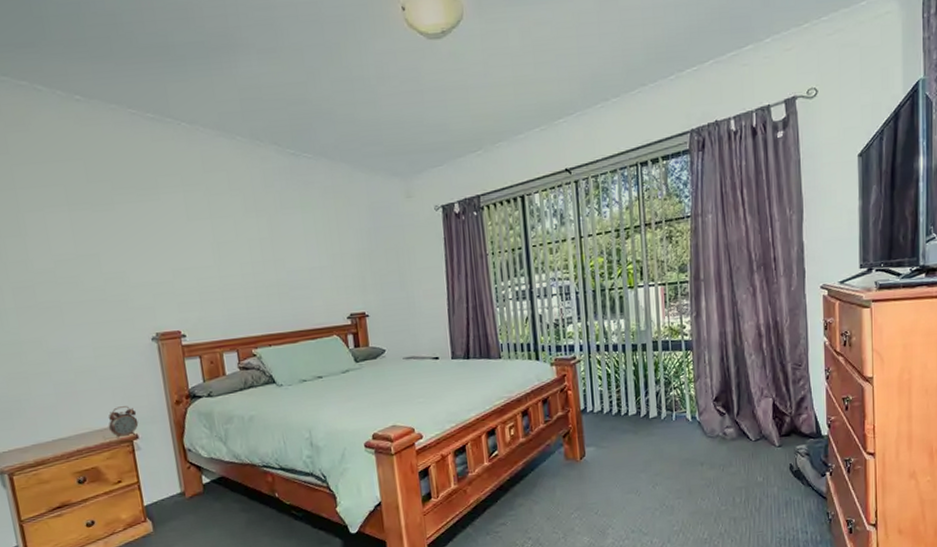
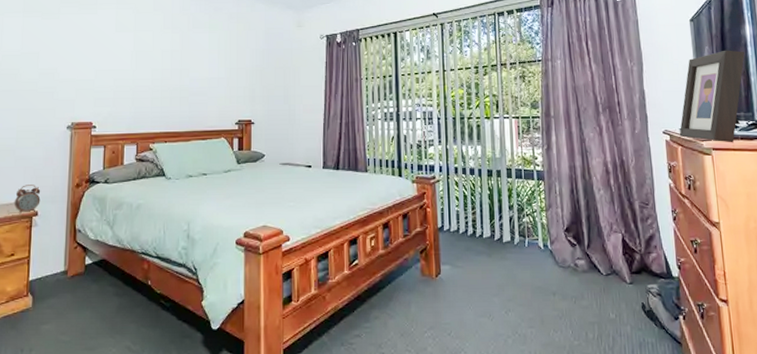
picture frame: none [838,187,916,293] -> present [679,50,745,143]

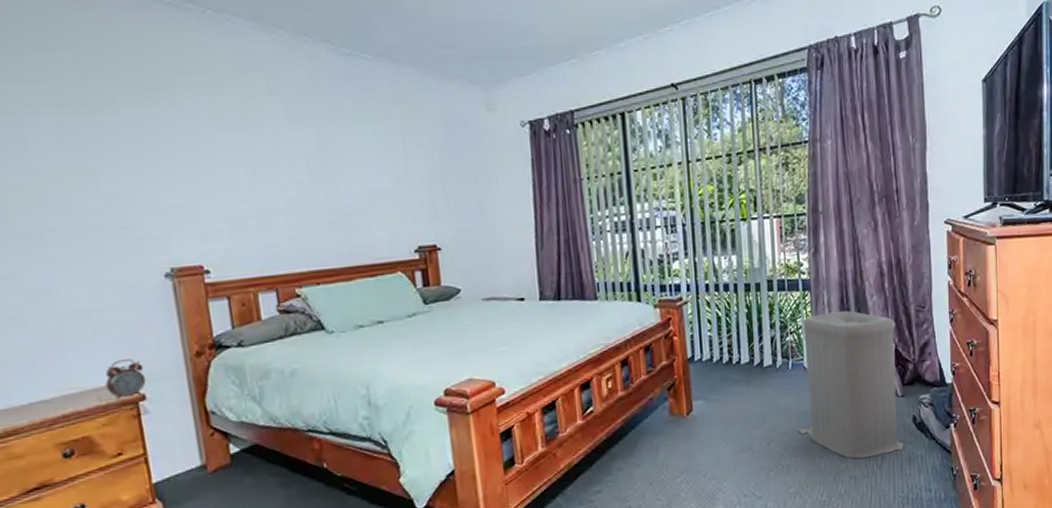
laundry basket: none [534,201,634,338] -> present [798,310,903,459]
picture frame: present [679,50,745,143] -> none [962,116,1040,229]

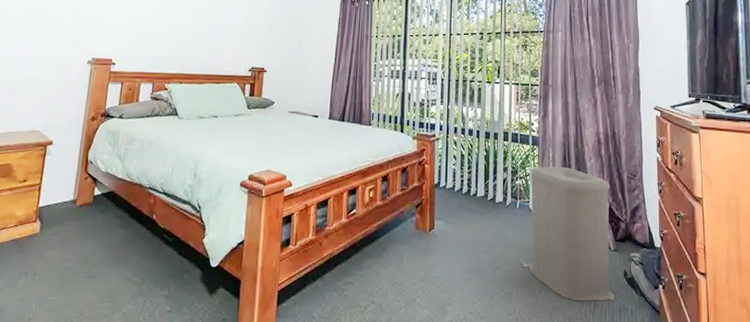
alarm clock: present [105,359,146,401] -> none [30,114,57,143]

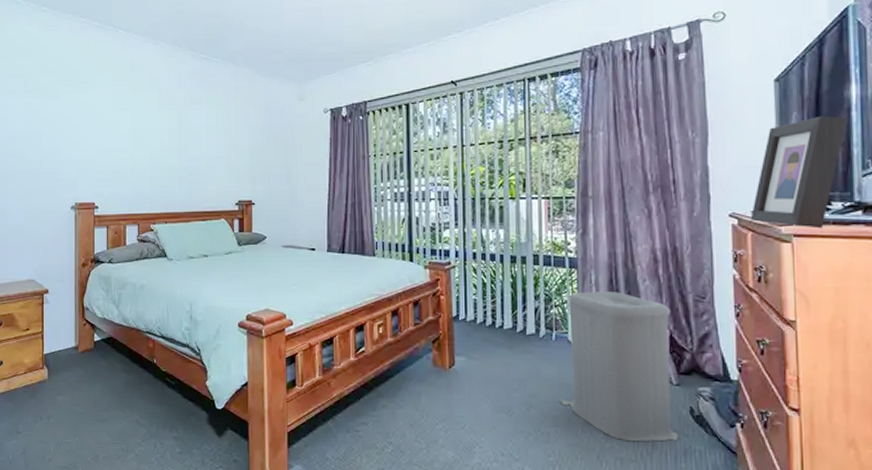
picture frame: none [669,34,736,123] -> present [750,115,848,229]

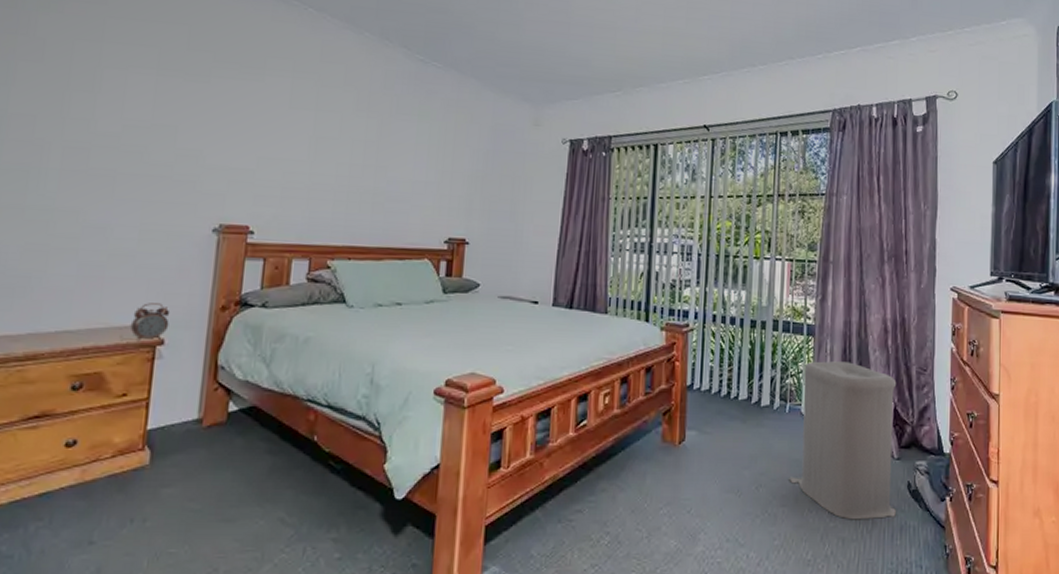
alarm clock: none [26,263,50,292] -> present [130,303,170,342]
picture frame: present [750,115,848,229] -> none [968,200,1047,307]

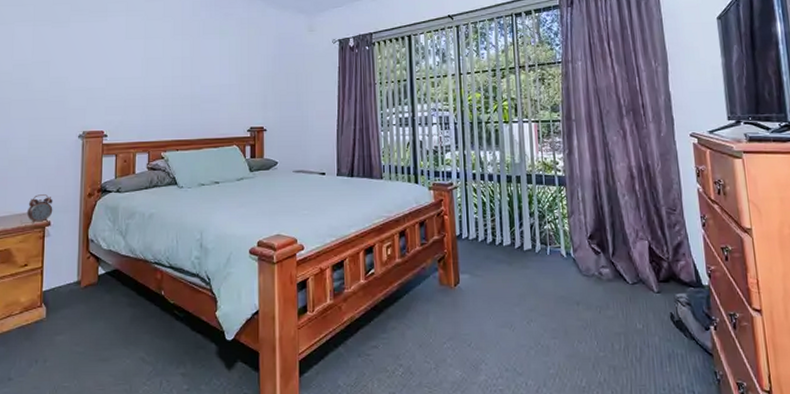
laundry basket: present [789,361,897,520] -> none [557,207,662,350]

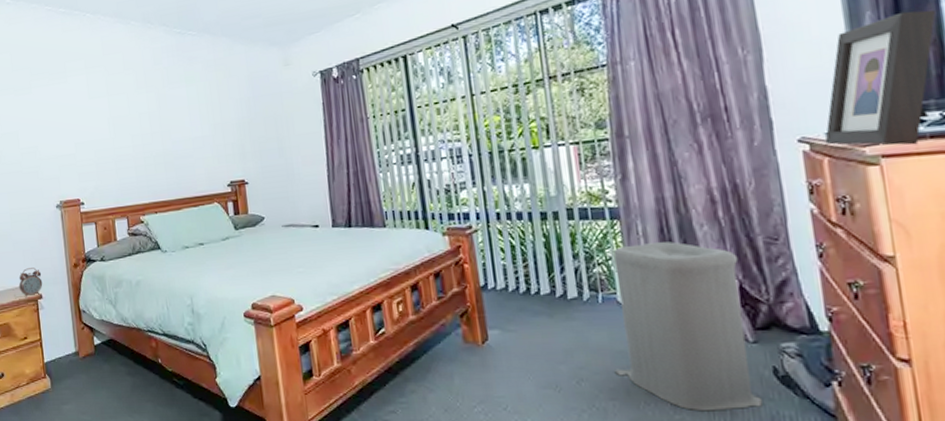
laundry basket: none [557,207,662,350] -> present [613,241,762,412]
picture frame: none [707,48,777,146] -> present [824,10,937,146]

